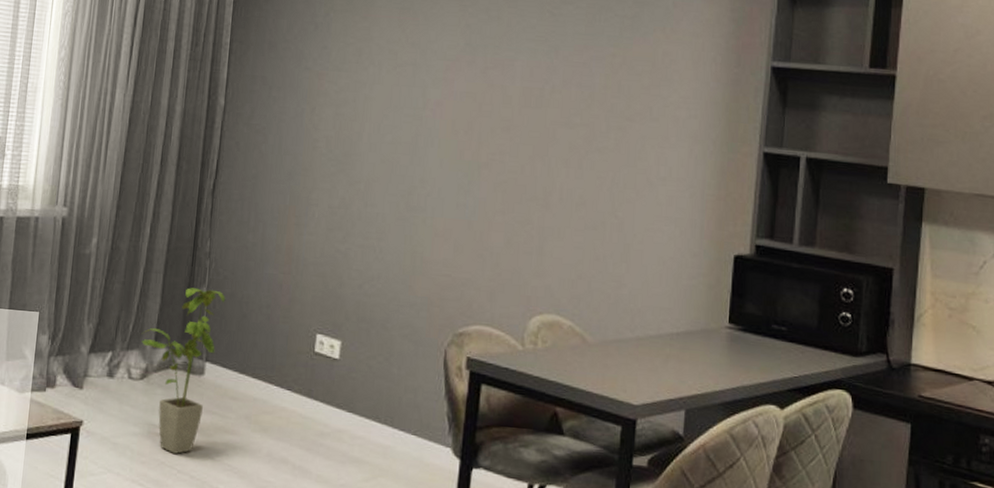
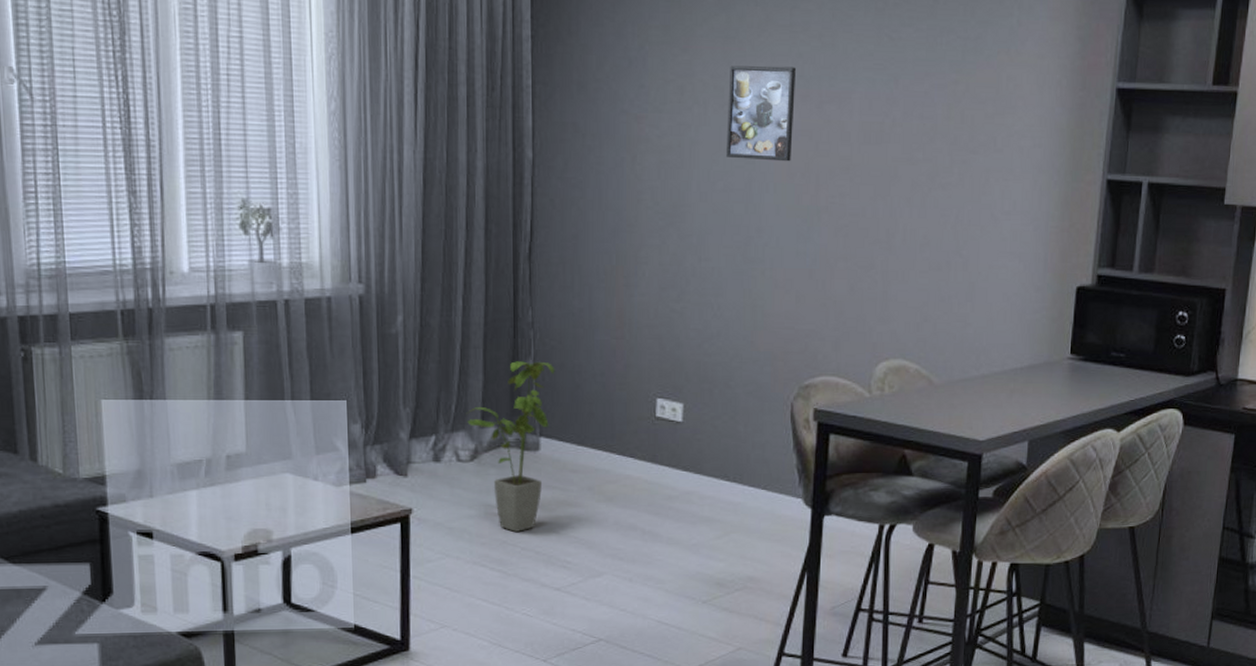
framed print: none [396,33,465,120] -> present [726,65,797,162]

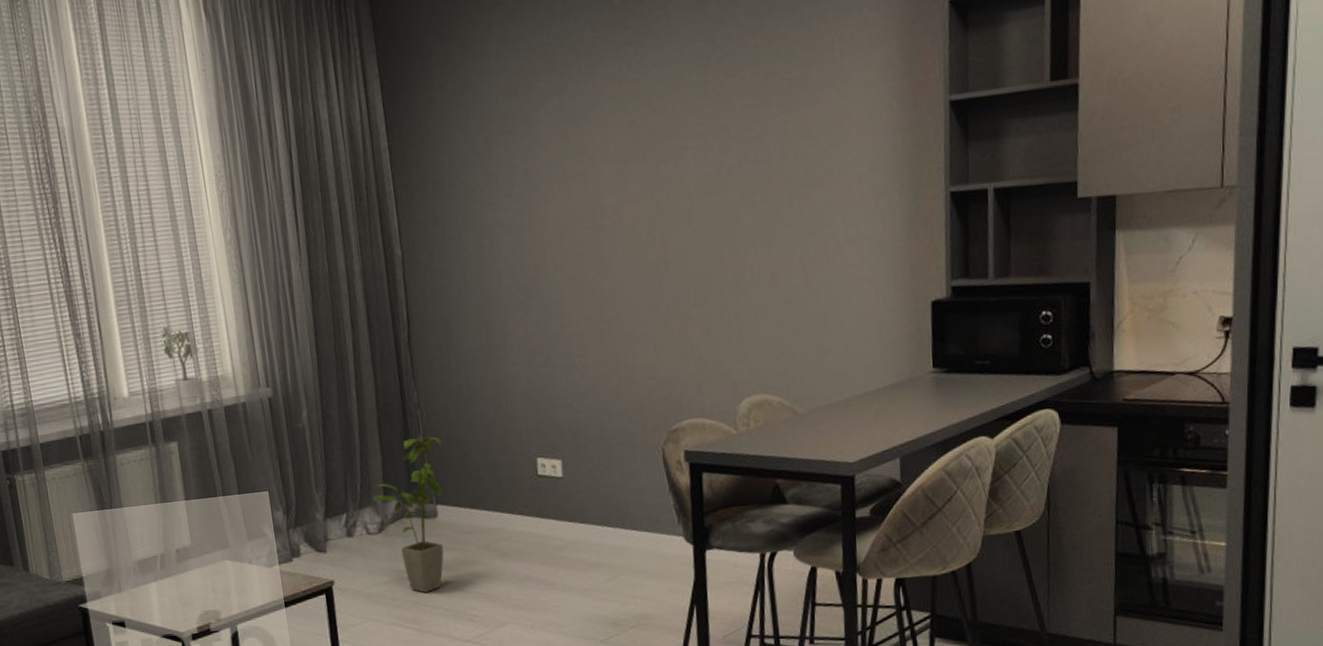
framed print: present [726,65,797,162] -> none [568,134,636,228]

